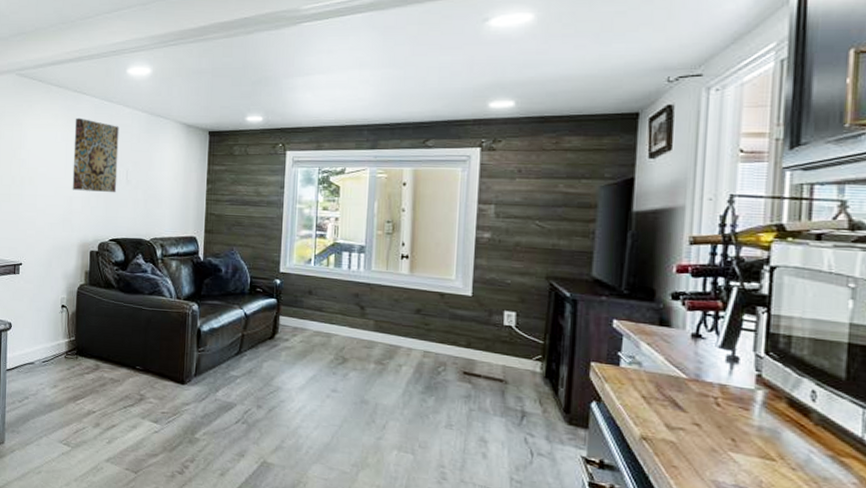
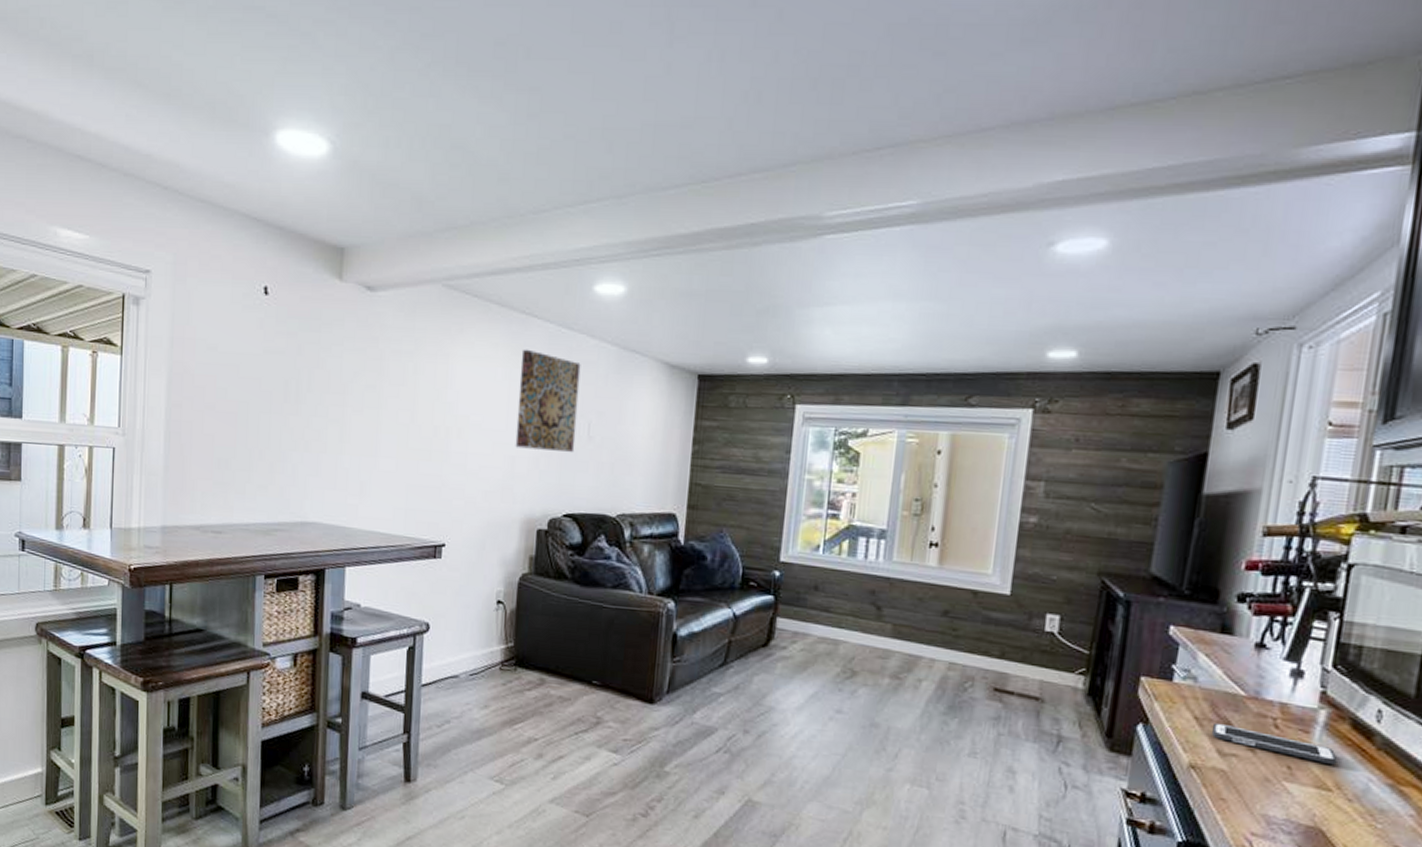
cell phone: none [658,401,778,438] -> present [1211,722,1338,765]

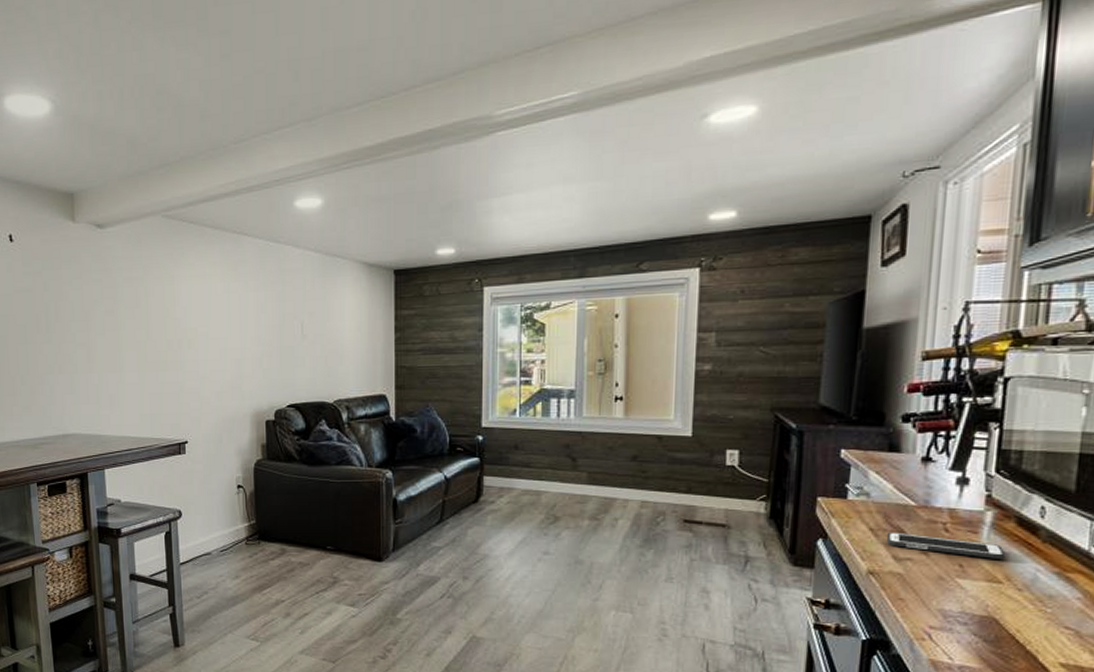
wall art: present [515,349,581,452] -> none [236,264,292,352]

